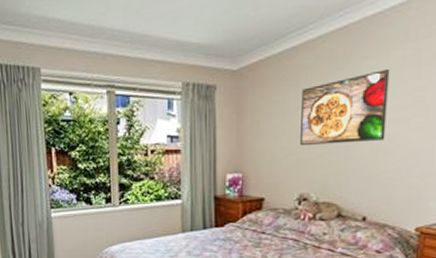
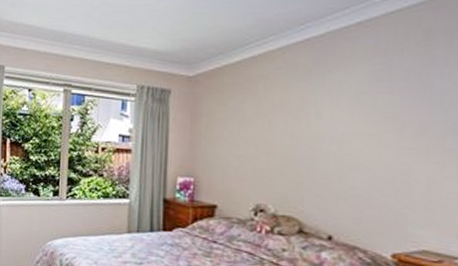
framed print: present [300,68,390,145] -> none [258,82,358,156]

